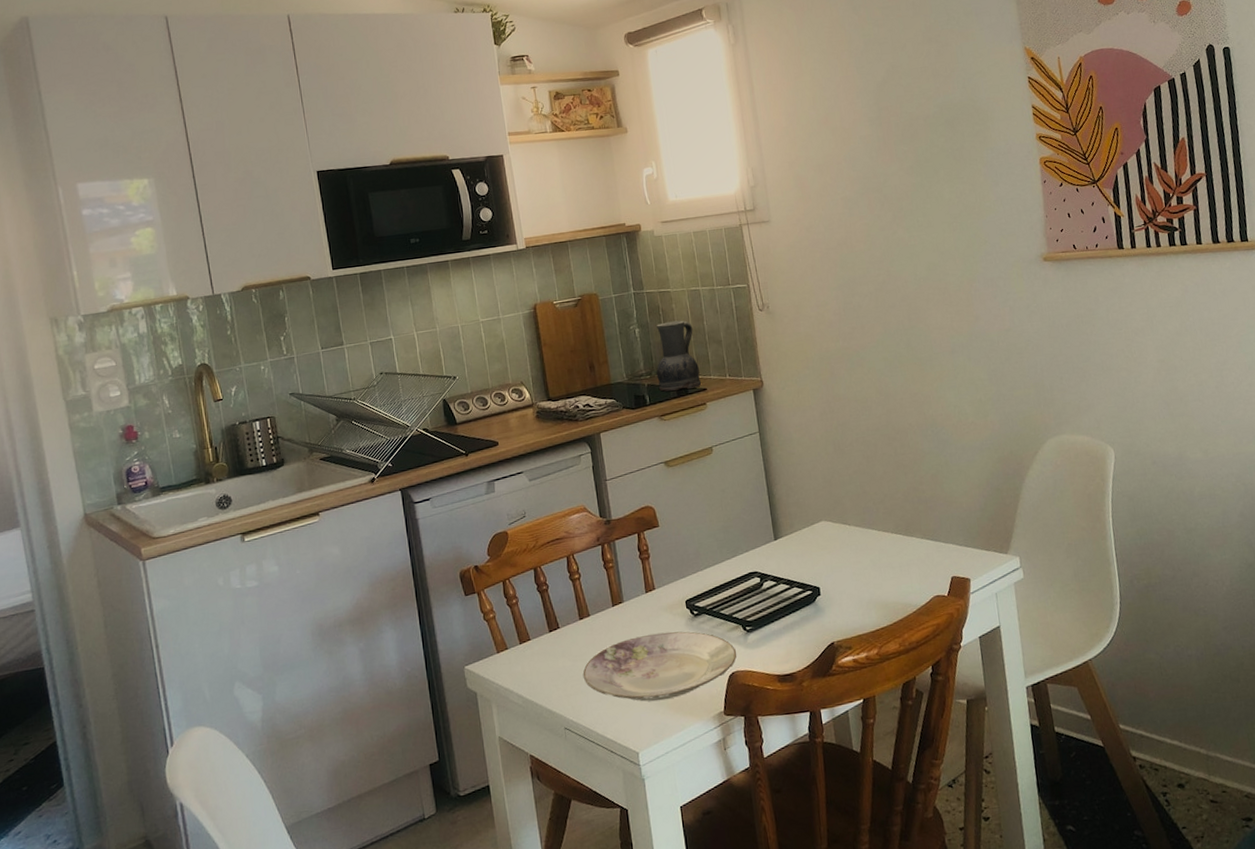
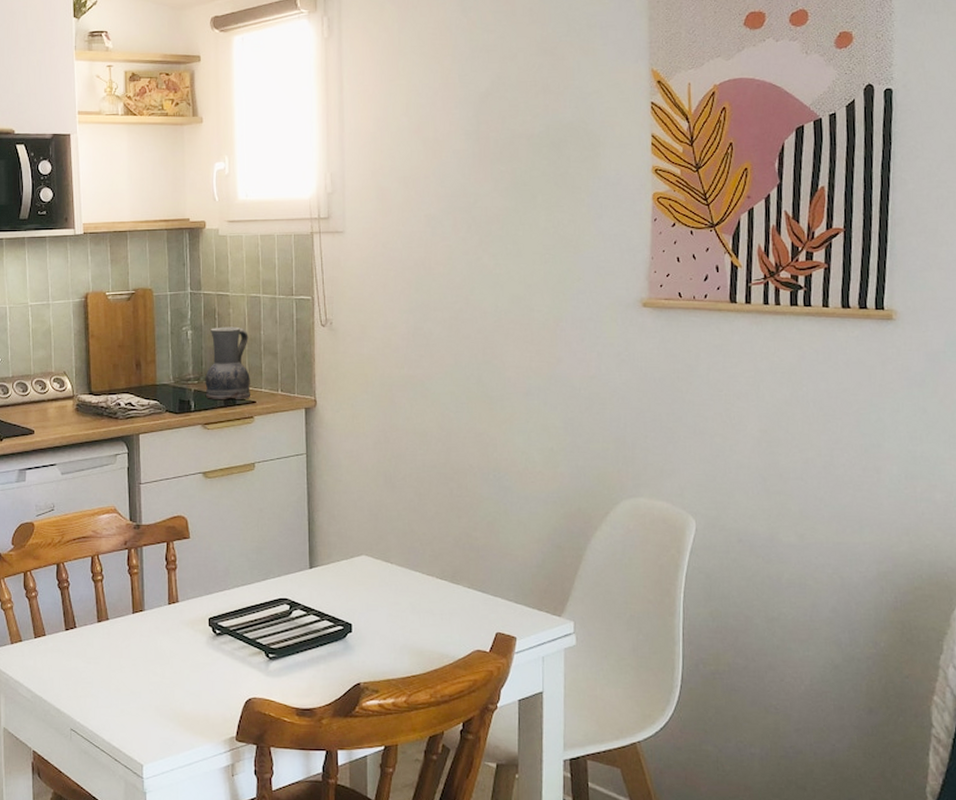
plate: present [583,631,737,702] -> none [95,647,256,716]

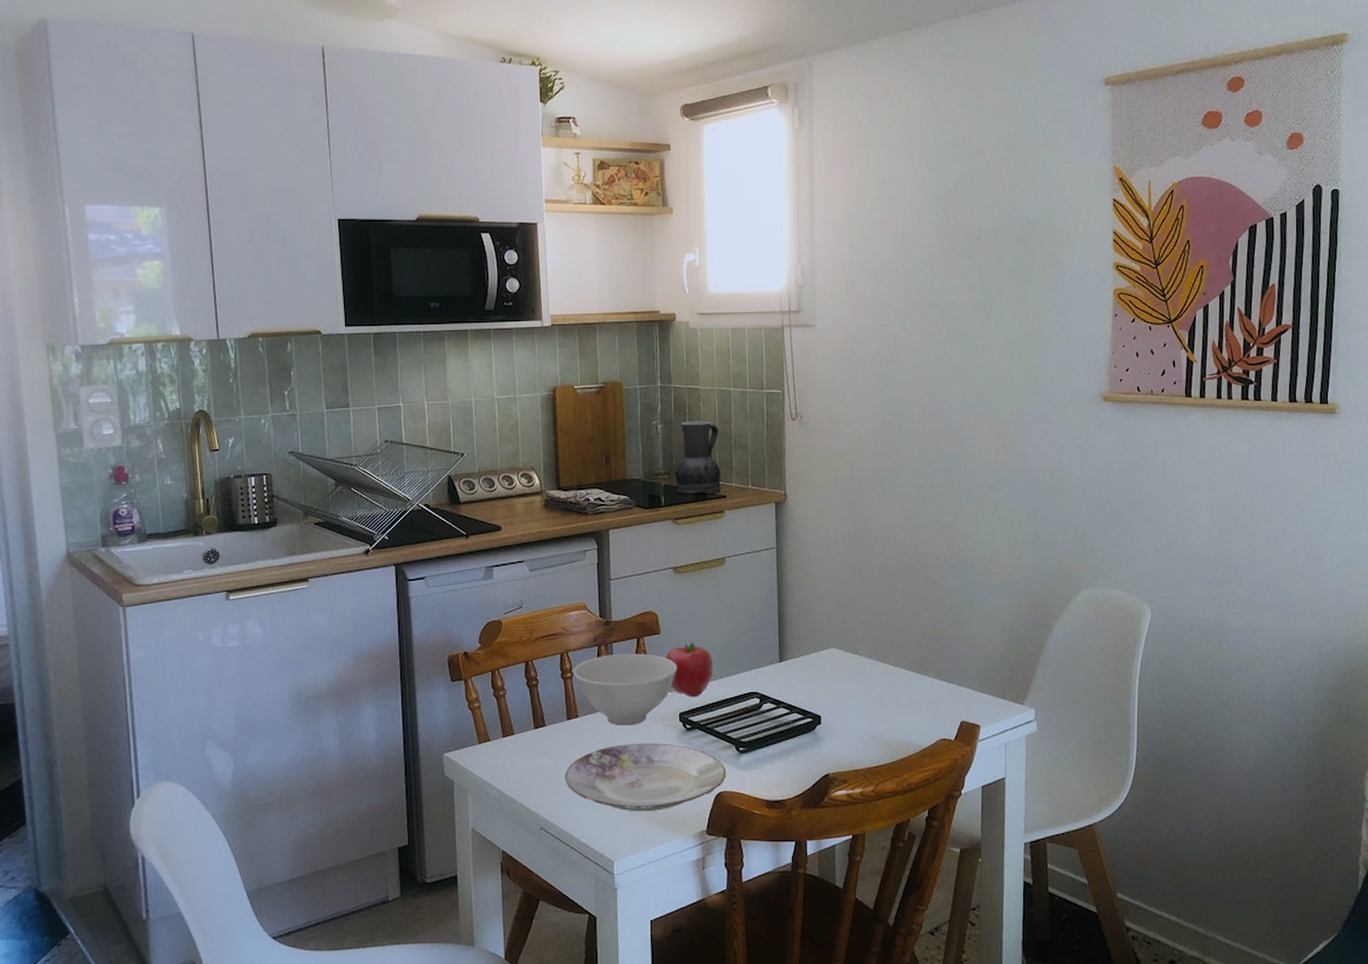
plate: none [95,647,256,716] -> present [565,743,727,812]
bowl: none [103,557,207,629] -> present [573,653,678,726]
fruit: none [195,547,243,603] -> present [665,642,714,698]

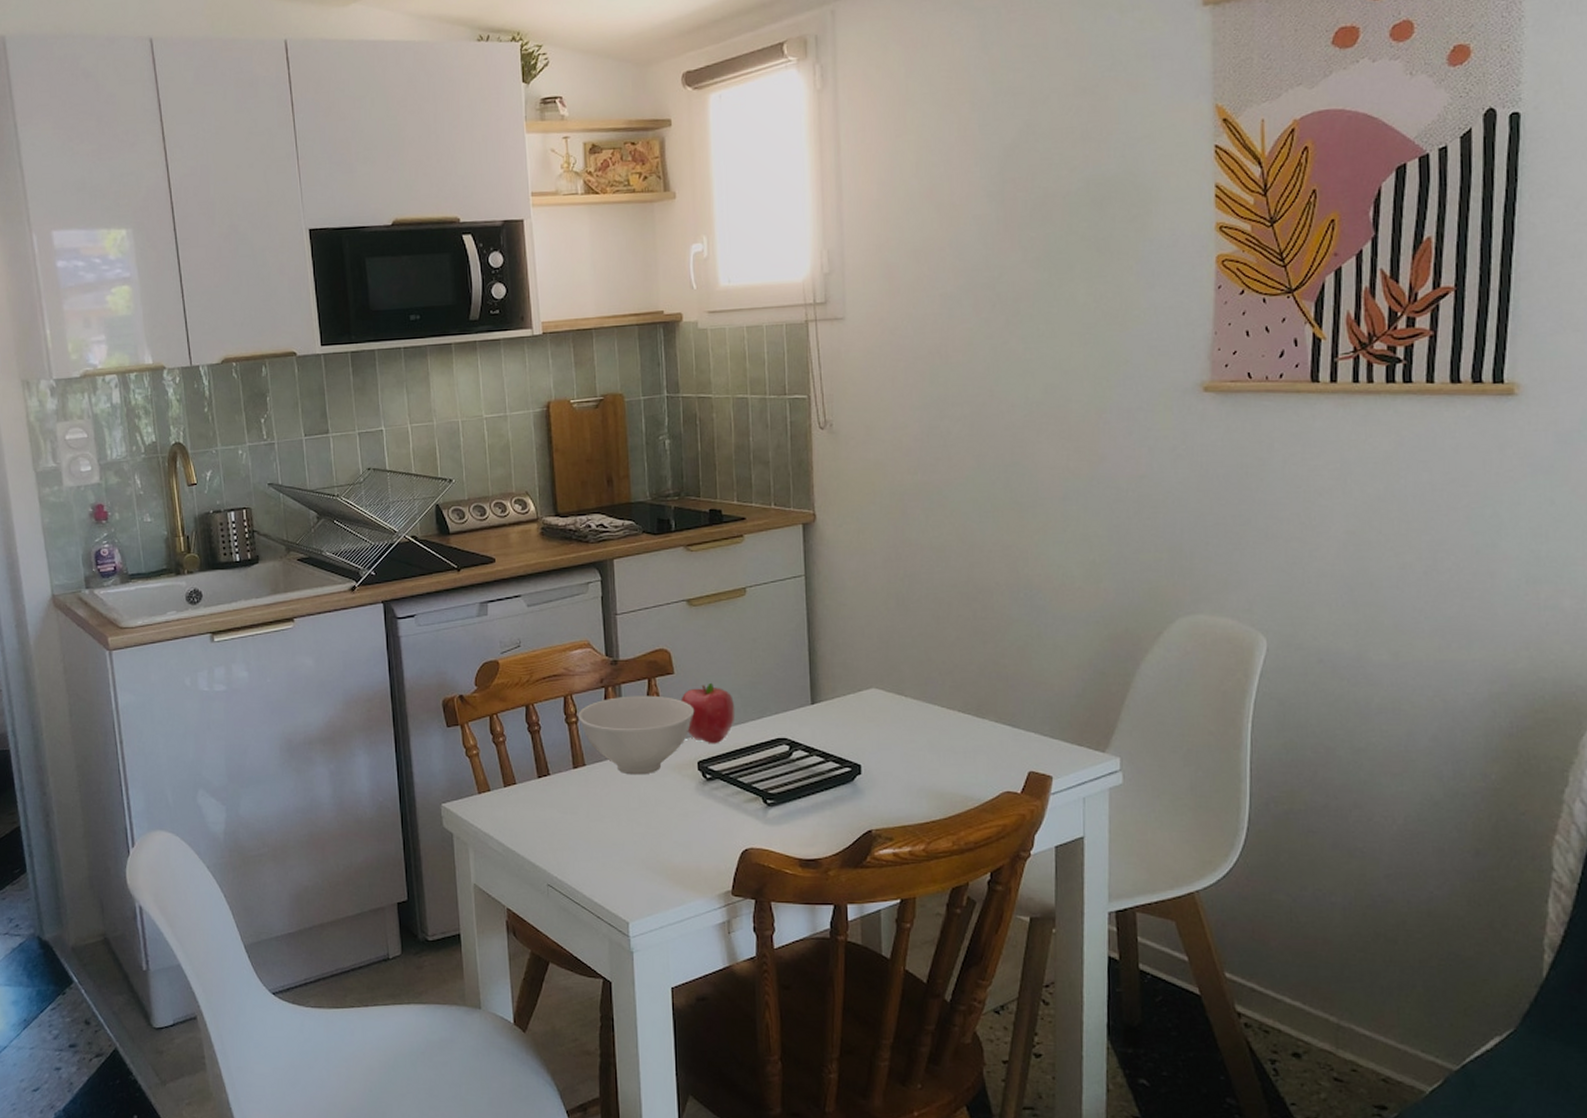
plate: present [565,743,727,812] -> none [572,794,753,869]
vase: present [675,420,722,495] -> none [686,433,740,518]

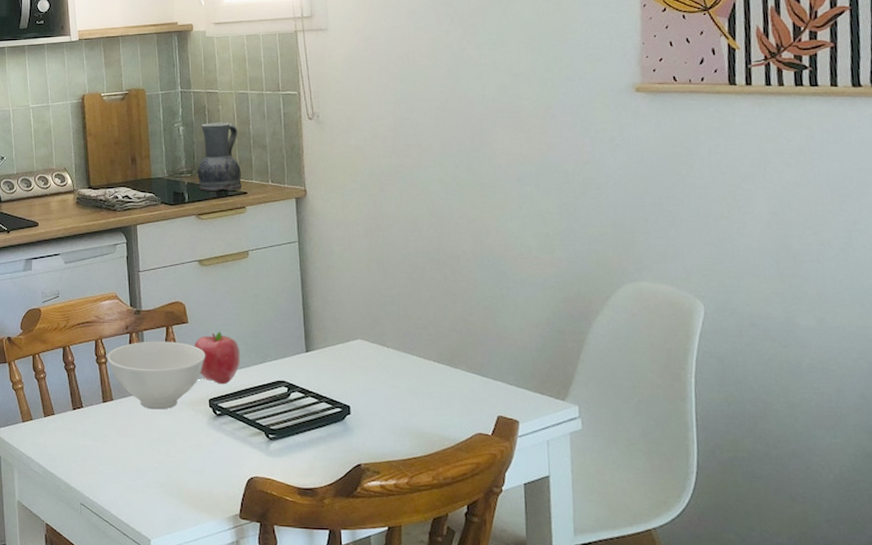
vase: none [686,433,740,518] -> present [197,122,243,192]

